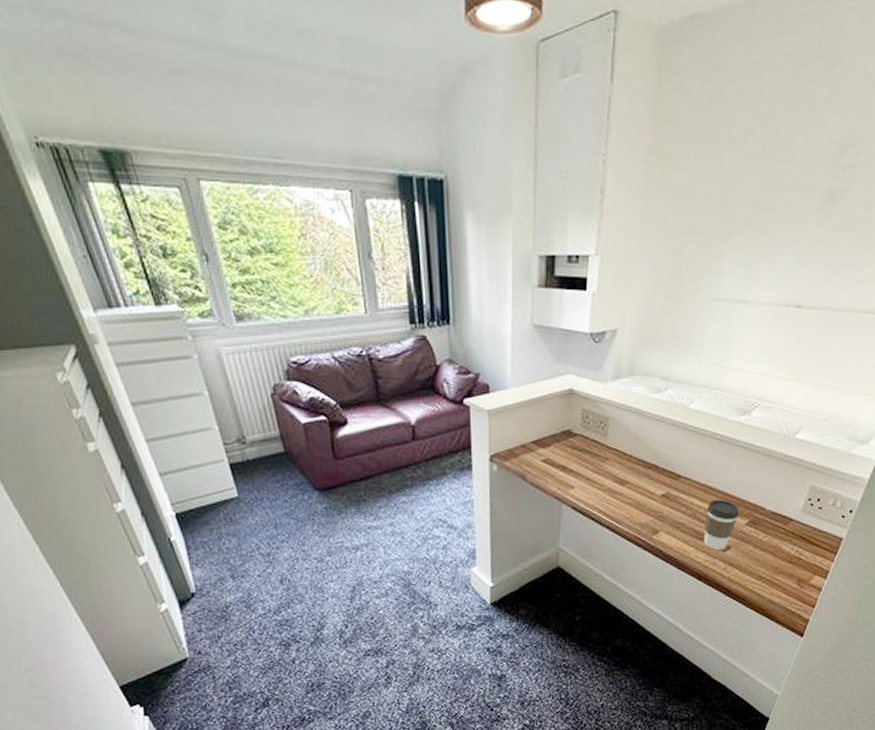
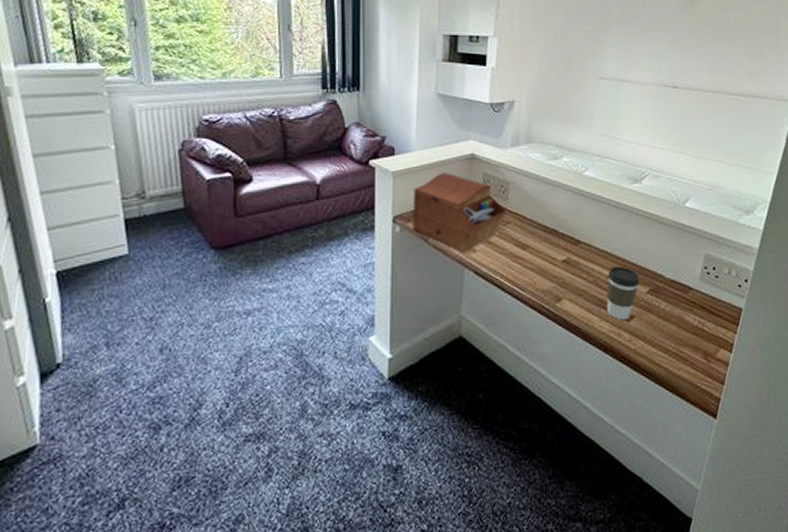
sewing box: none [509,409,606,489] -> present [412,172,507,252]

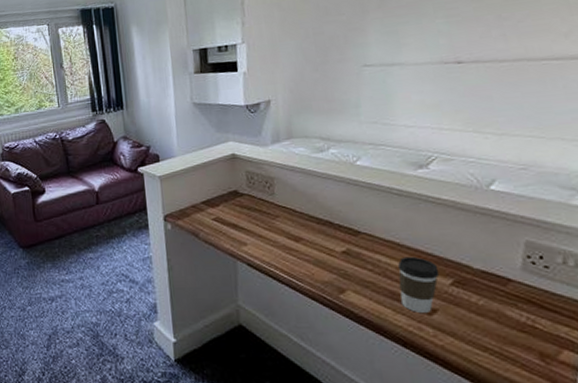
sewing box: present [412,172,507,252] -> none [180,173,275,246]

